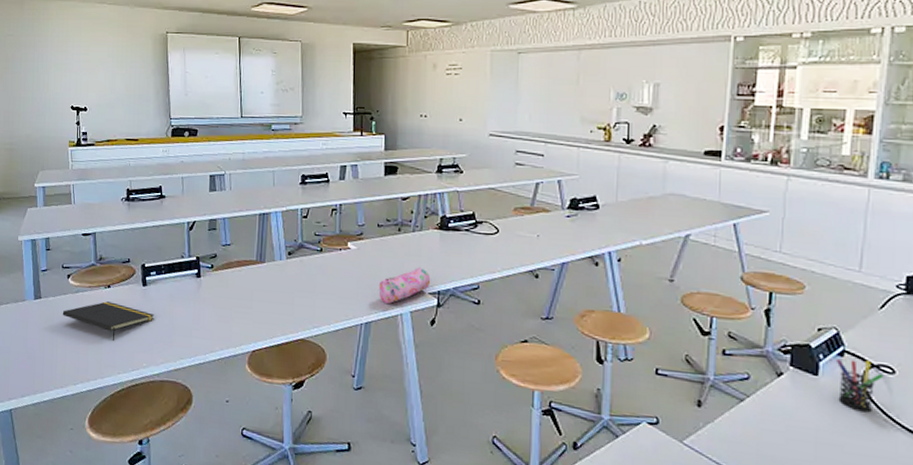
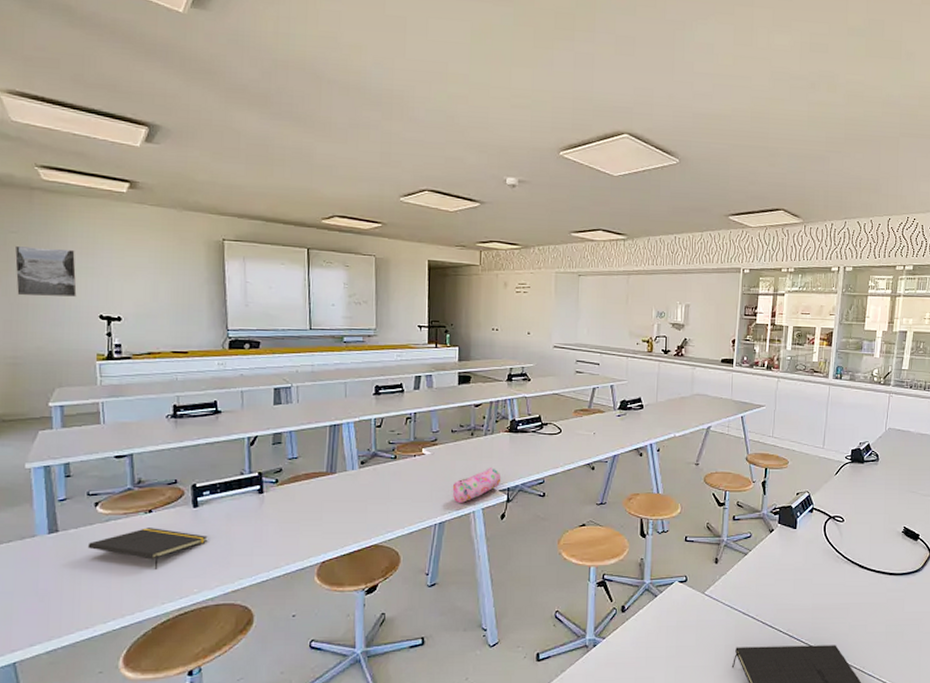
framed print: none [11,46,55,91] -> present [14,245,77,297]
pen holder: present [835,358,884,413] -> none [807,513,838,552]

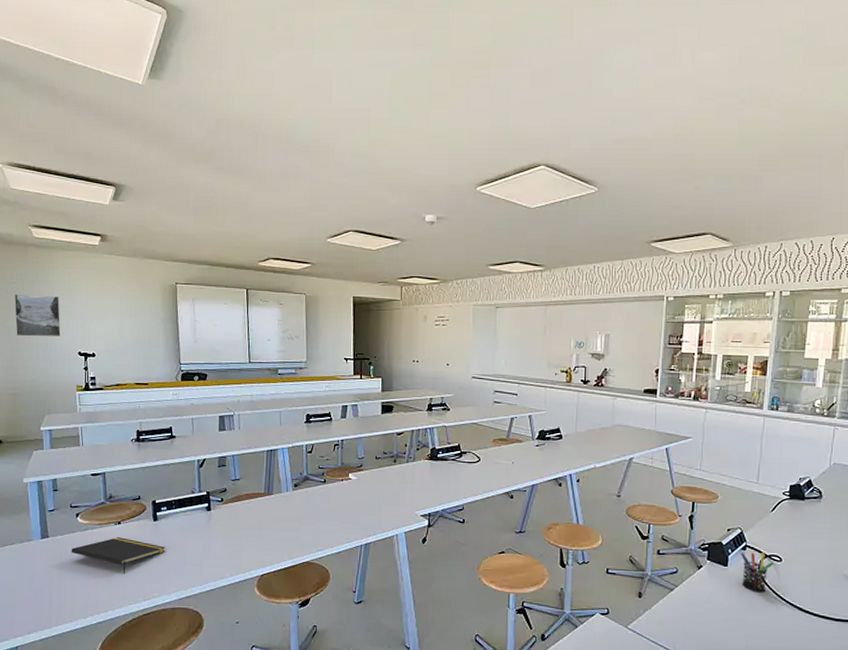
pencil case: present [452,468,501,503] -> none [376,493,423,526]
pen holder: none [807,513,838,552] -> present [740,551,774,593]

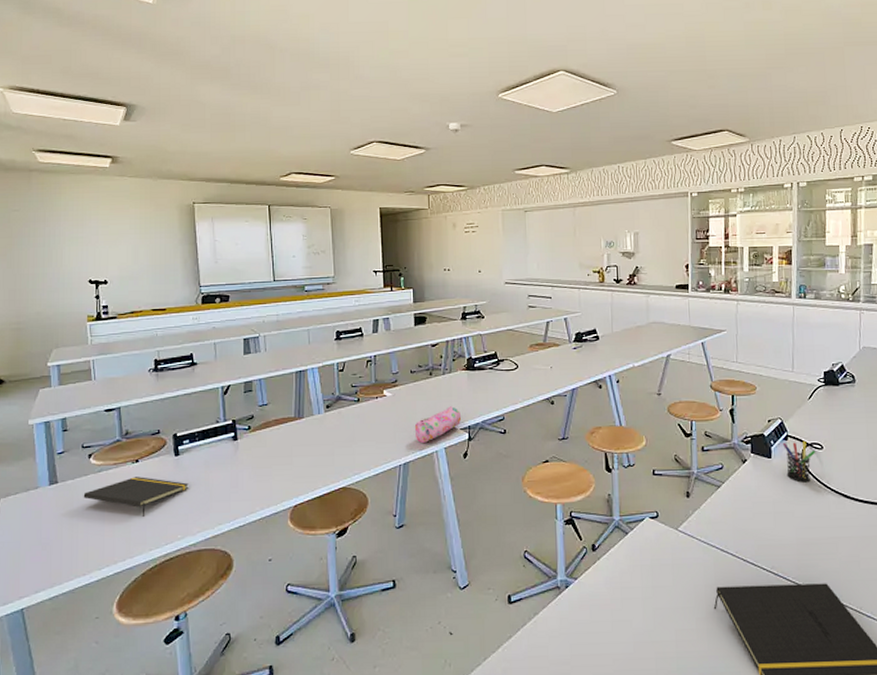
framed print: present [14,293,61,337] -> none [16,222,69,267]
pencil case: none [376,493,423,526] -> present [414,406,462,443]

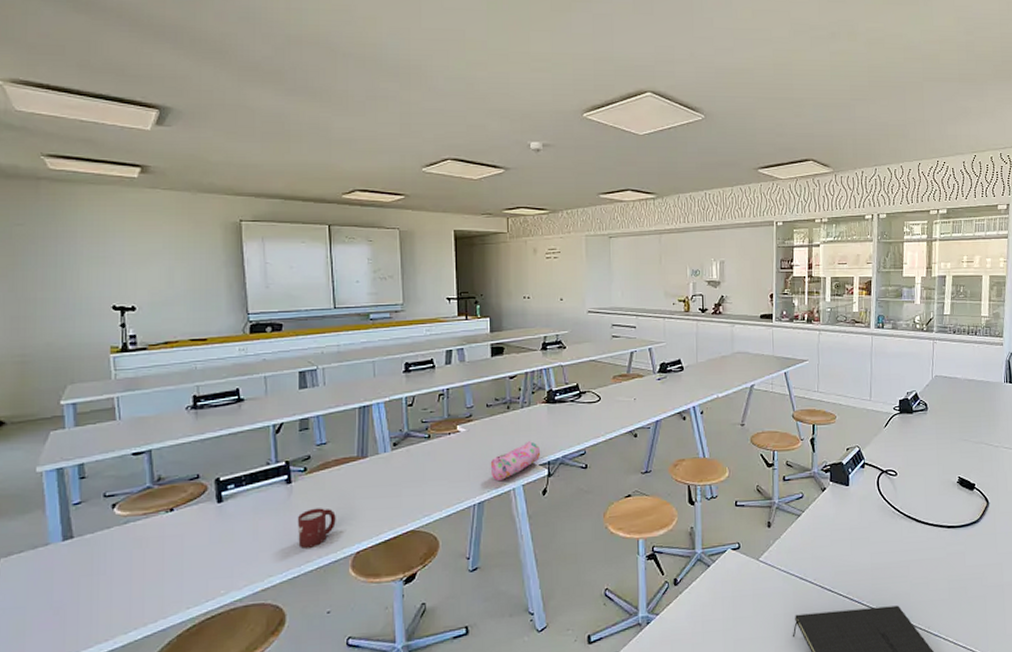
notepad: present [83,476,189,517] -> none [105,527,234,572]
cup: none [242,463,276,500] -> present [297,508,336,548]
pen holder: present [782,440,816,483] -> none [859,467,891,509]

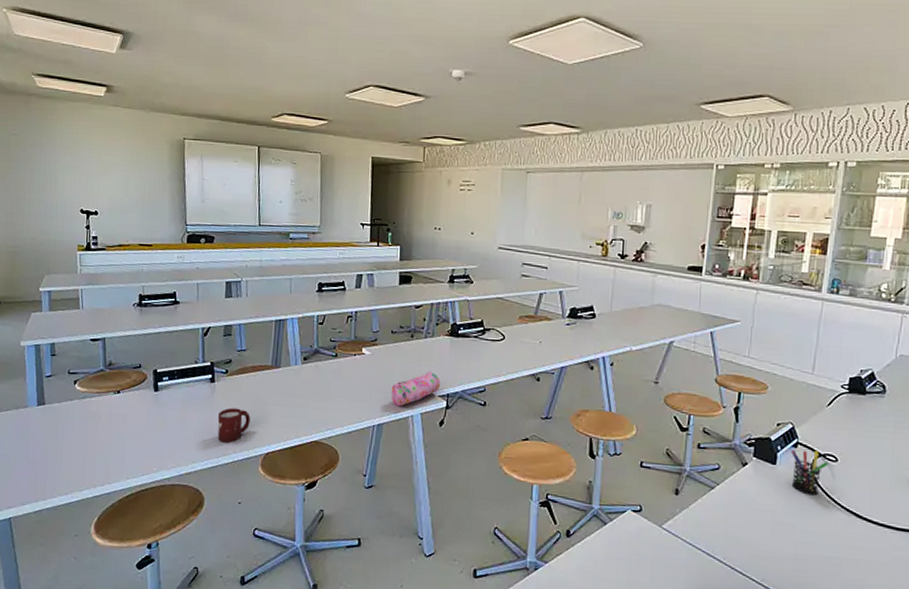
pen holder: none [859,467,891,509] -> present [790,449,829,496]

